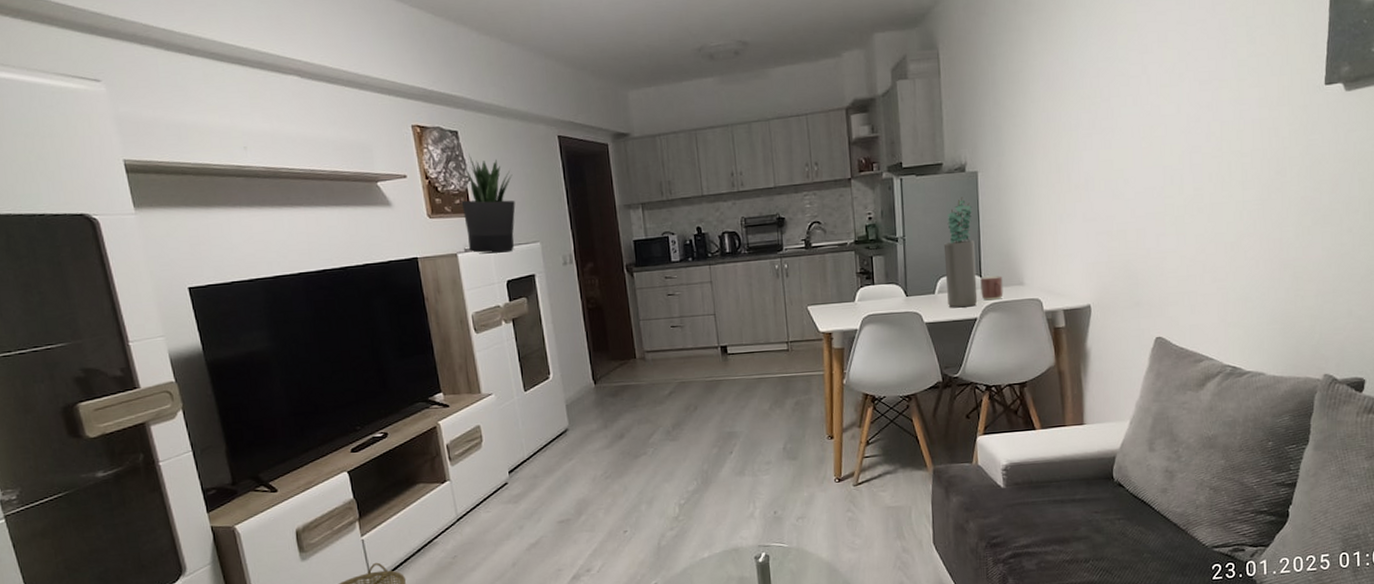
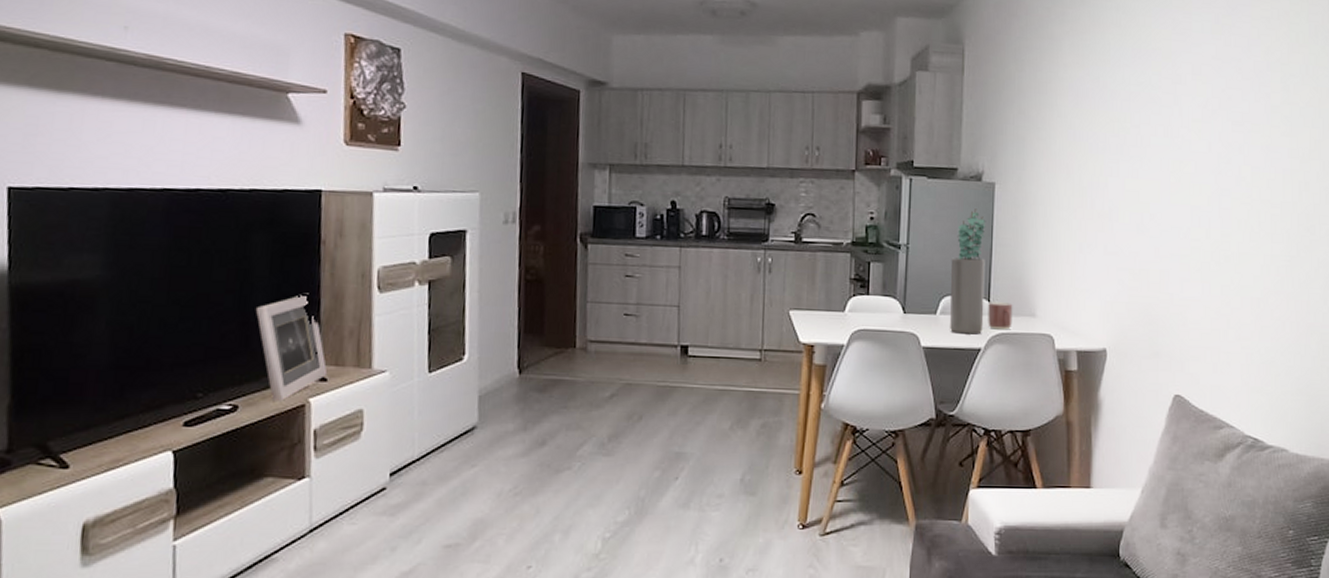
picture frame: none [385,340,449,427] -> present [255,293,328,402]
planter: present [461,154,516,254] -> none [389,77,459,199]

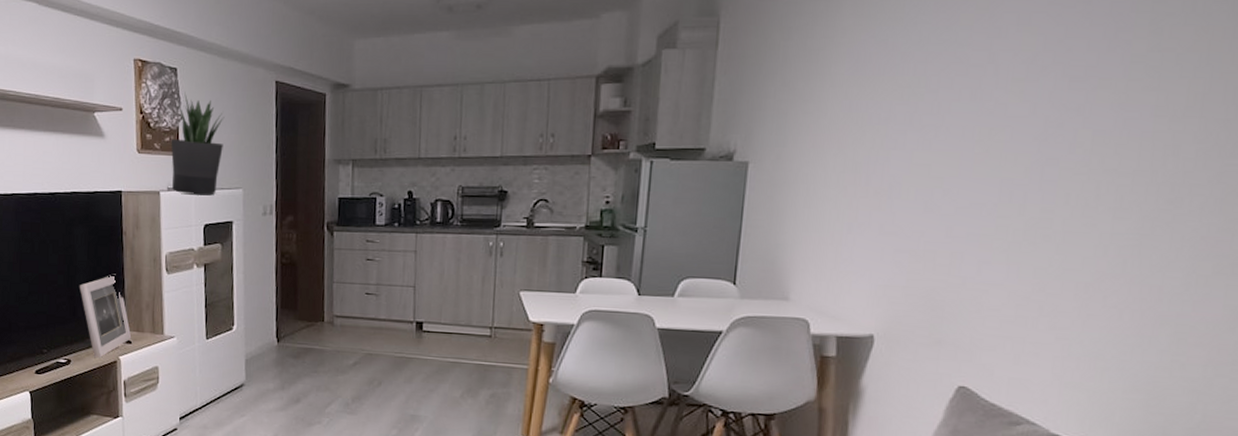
planter: none [389,77,459,199] -> present [171,92,225,196]
vase: present [949,208,986,335] -> none [688,189,736,318]
mug: present [988,302,1013,330] -> none [732,285,762,314]

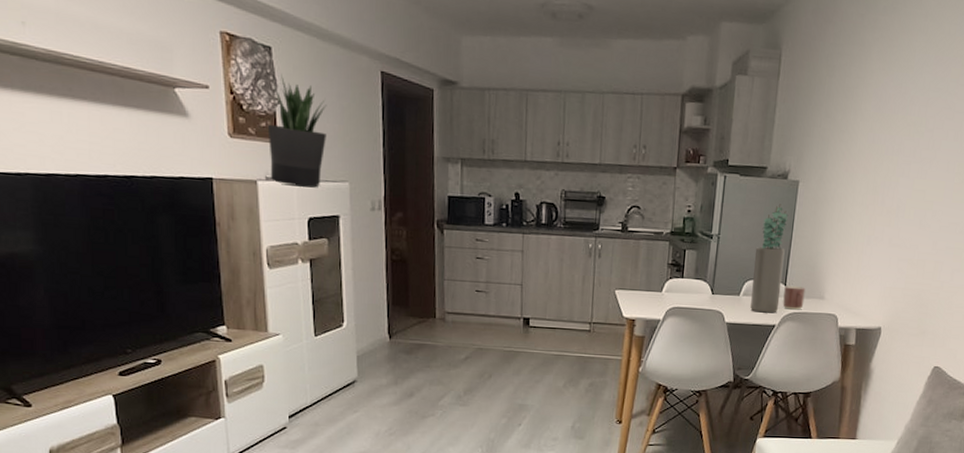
picture frame: present [79,274,132,359] -> none [166,268,232,358]
vase: none [688,189,736,318] -> present [750,204,789,313]
mug: none [732,285,762,314] -> present [783,286,806,310]

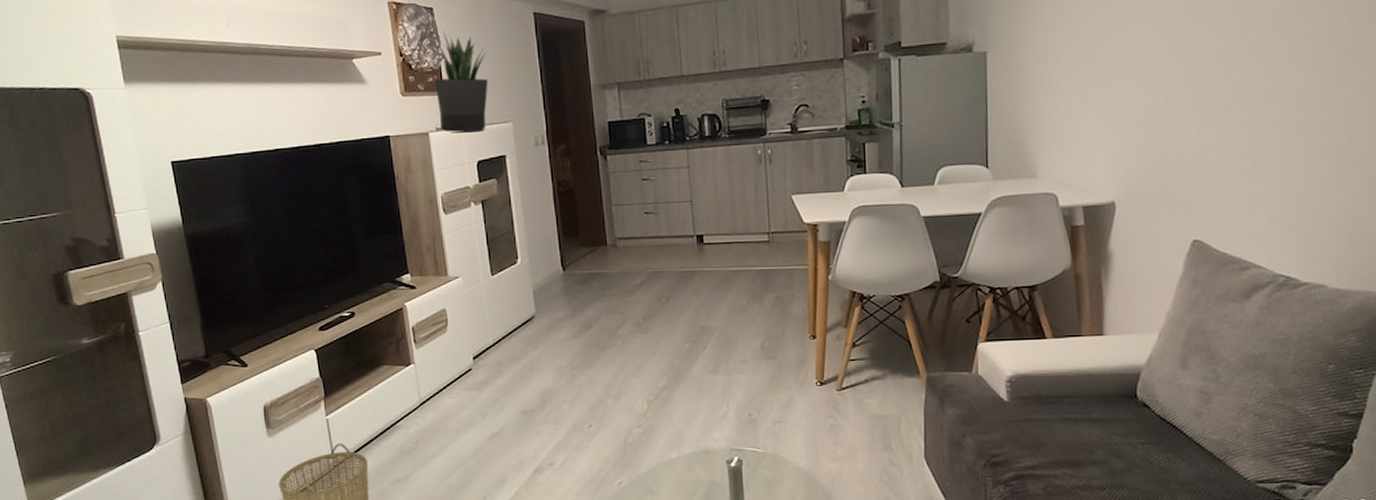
vase: present [750,204,789,313] -> none [945,79,983,201]
mug: present [783,286,806,310] -> none [986,167,1013,194]

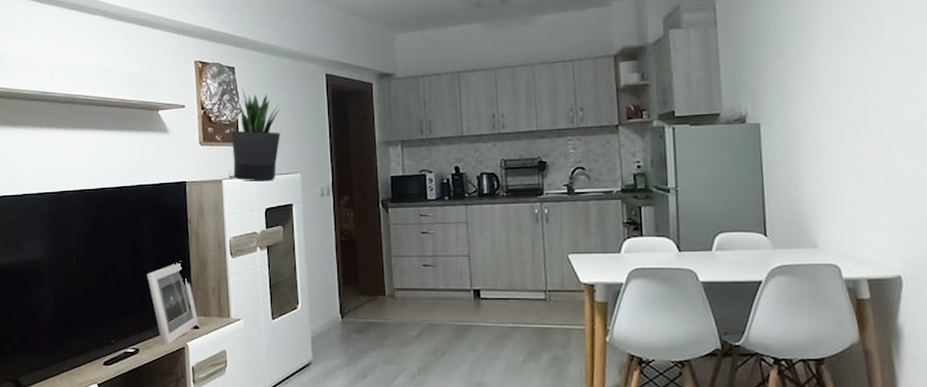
picture frame: none [355,220,416,308] -> present [146,261,199,346]

